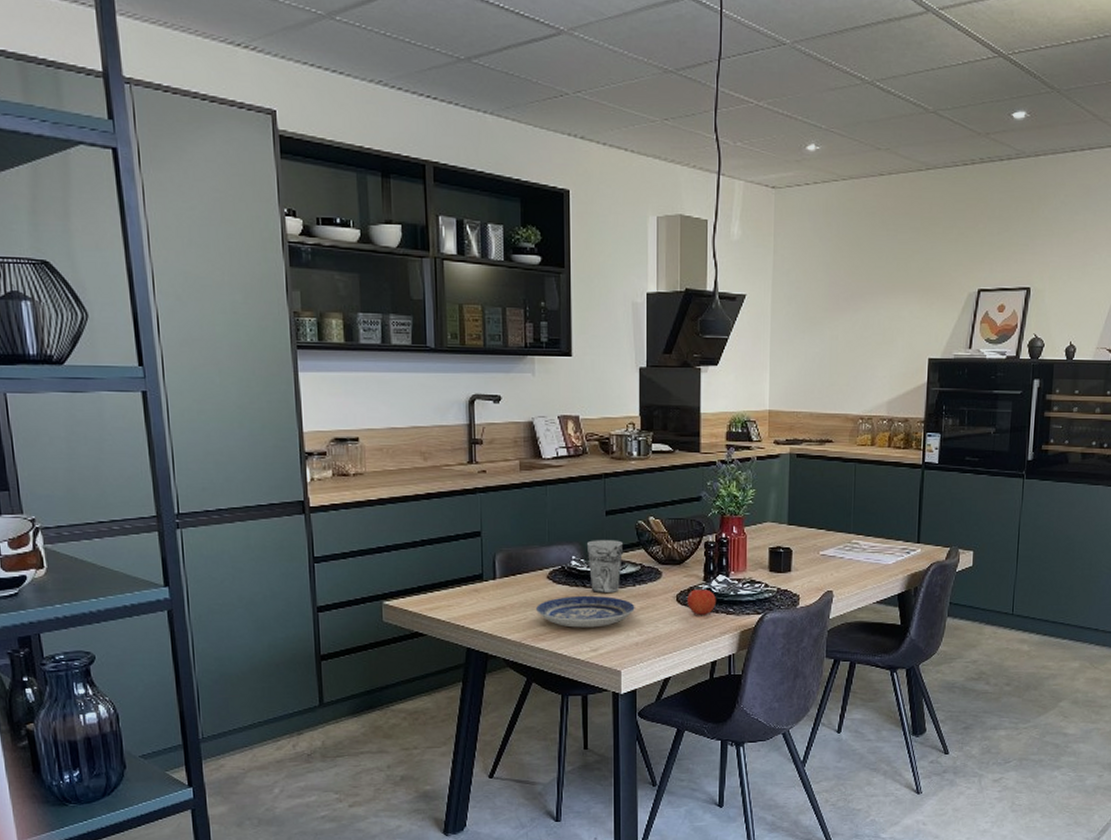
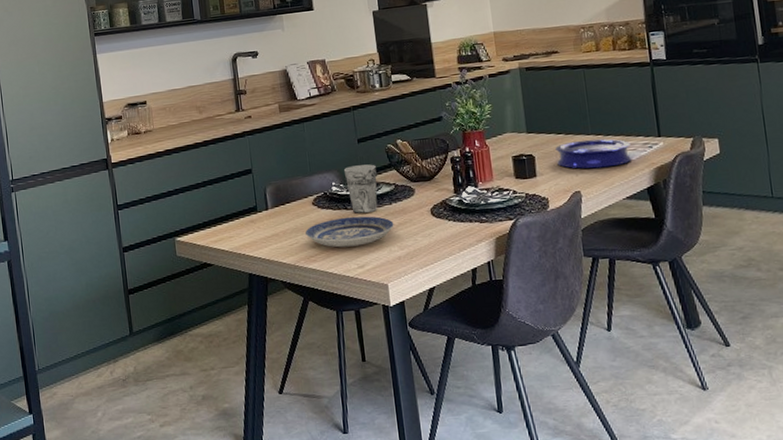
apple: present [687,585,716,615] -> none [441,198,469,226]
plate: none [814,538,889,569] -> present [555,139,632,169]

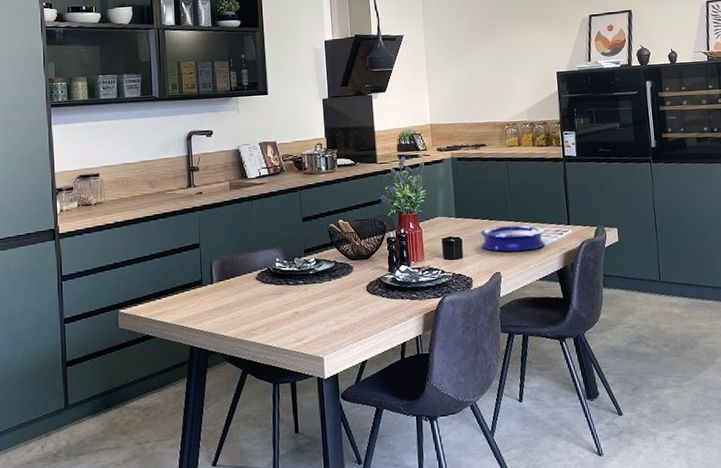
plate: present [305,216,394,248] -> none [248,291,332,322]
cup: present [343,164,378,214] -> none [287,242,319,290]

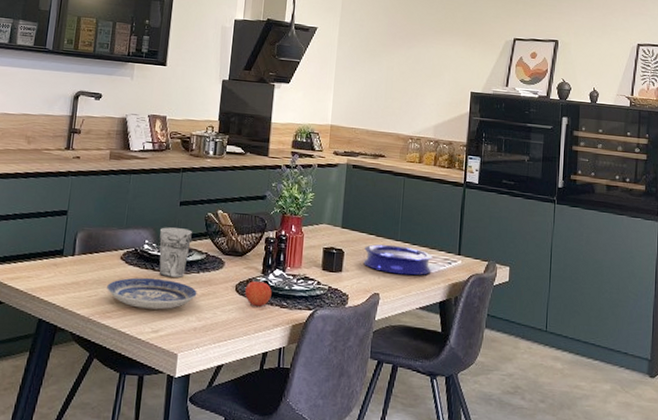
plate: none [248,291,332,322] -> present [107,277,197,310]
cup: none [287,242,319,290] -> present [159,227,192,278]
apple: none [376,276,401,302] -> present [245,278,272,307]

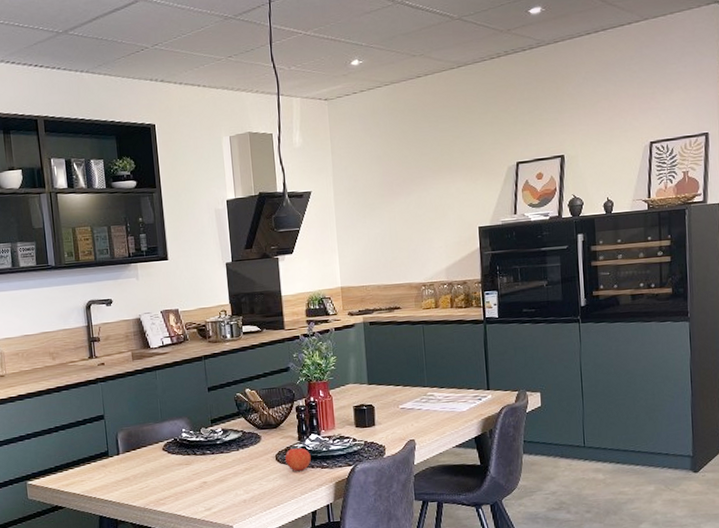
plate: present [107,277,197,310] -> none [155,461,241,491]
cup: present [159,227,192,278] -> none [193,412,226,460]
plate: present [363,244,432,276] -> none [394,391,463,419]

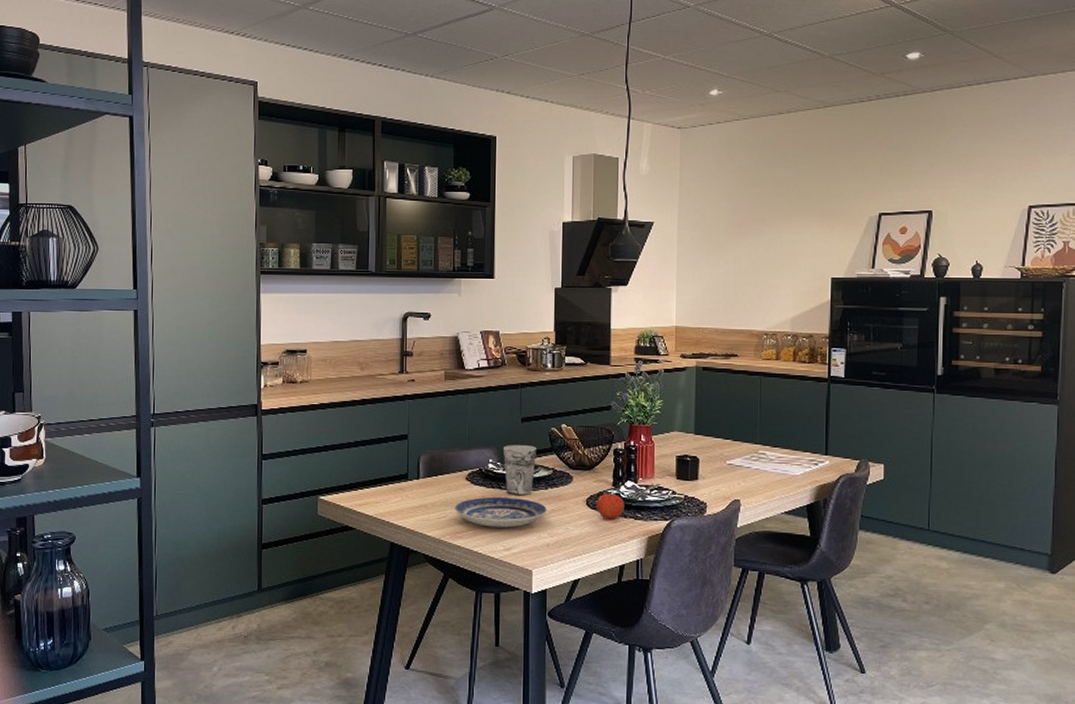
plate: none [155,461,241,491] -> present [455,496,547,528]
cup: none [193,412,226,460] -> present [503,445,536,496]

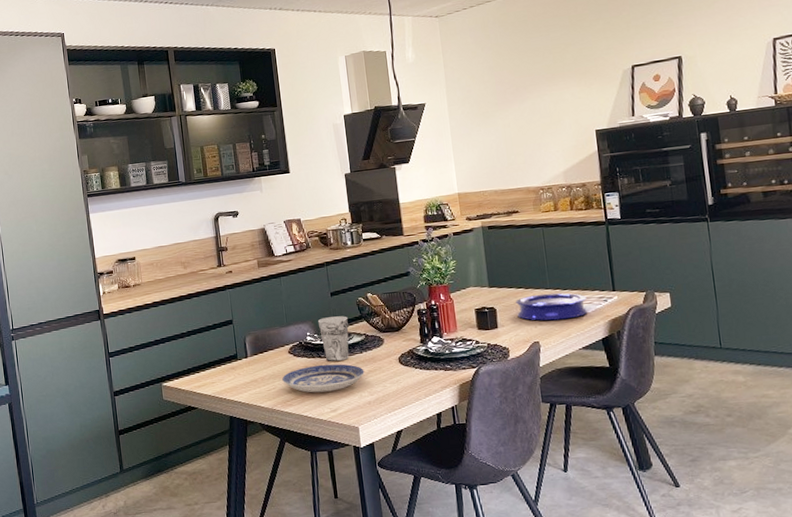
apple: present [597,490,624,519] -> none [408,347,434,374]
plate: none [721,448,796,479] -> present [515,293,588,321]

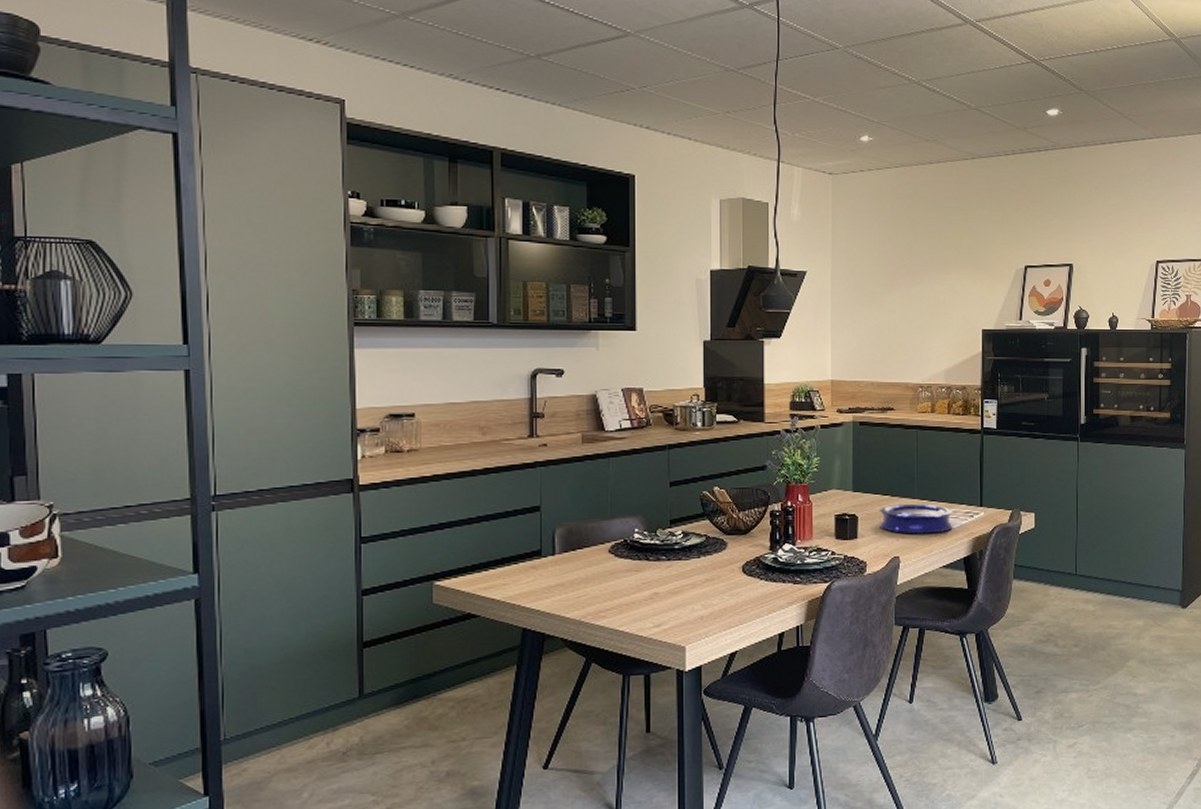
plate: present [282,364,365,393] -> none [597,568,700,603]
cup: present [317,316,349,362] -> none [649,511,687,567]

